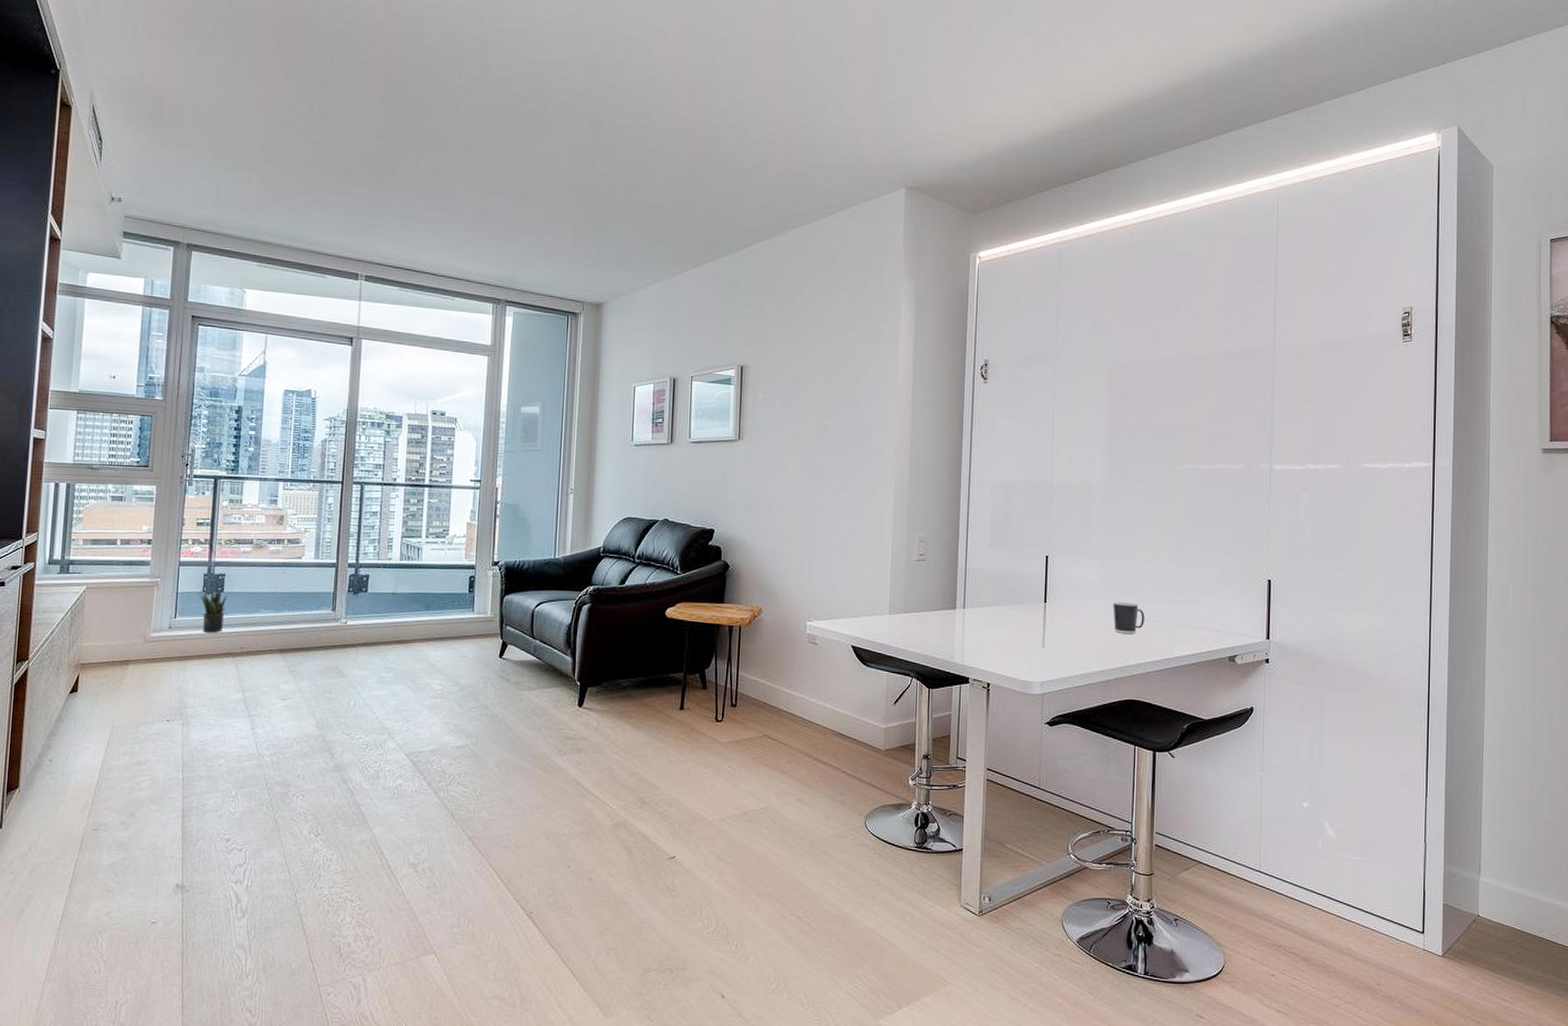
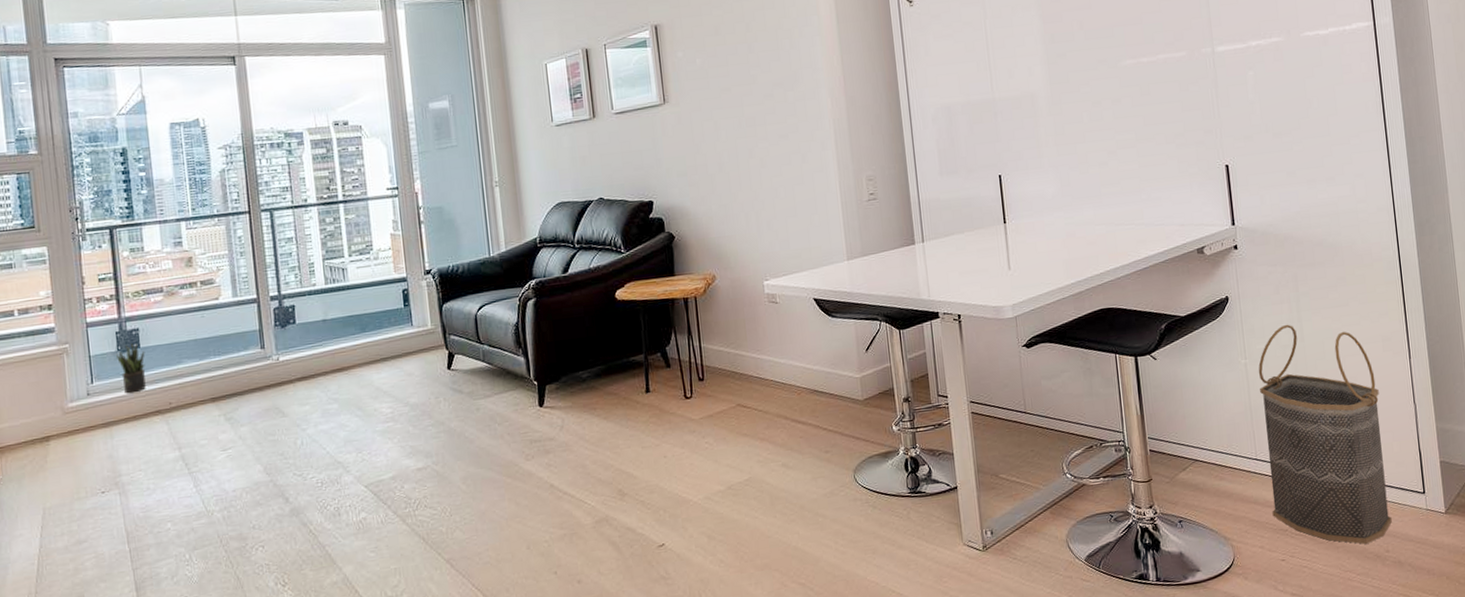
mug: present [1113,602,1145,634] -> none [1073,209,1108,243]
basket: none [1268,744,1391,973] -> present [1258,324,1392,544]

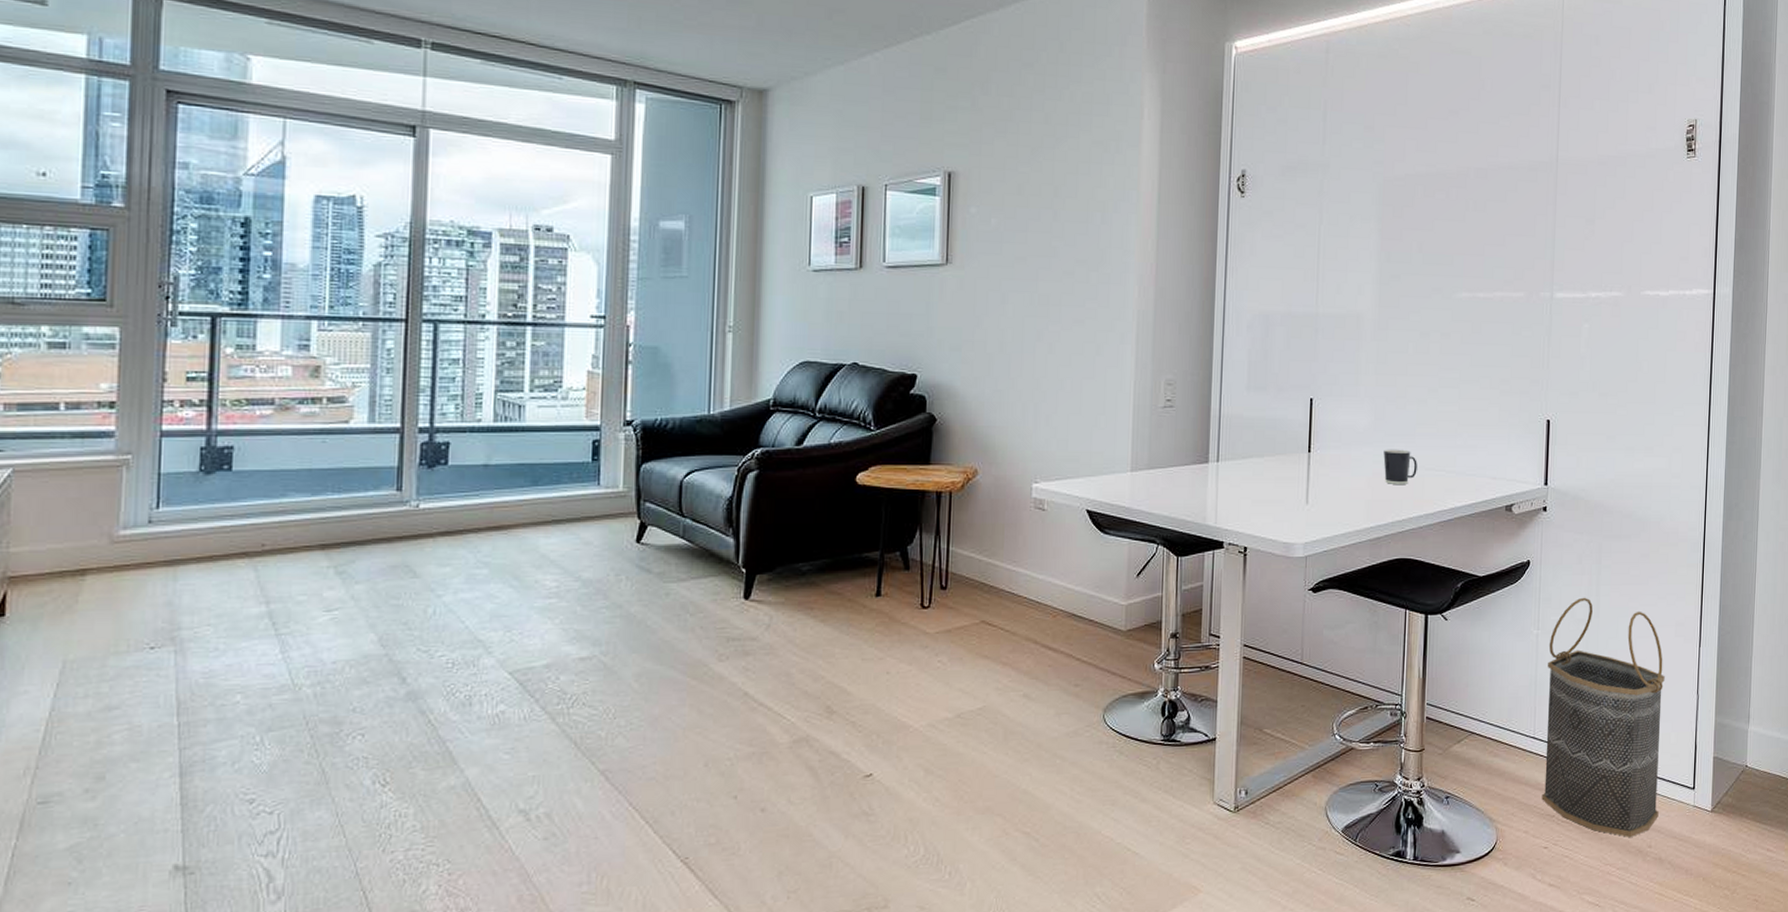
potted plant: present [116,343,146,394] -> none [197,464,238,527]
mug: none [1073,209,1108,243] -> present [1383,449,1417,484]

